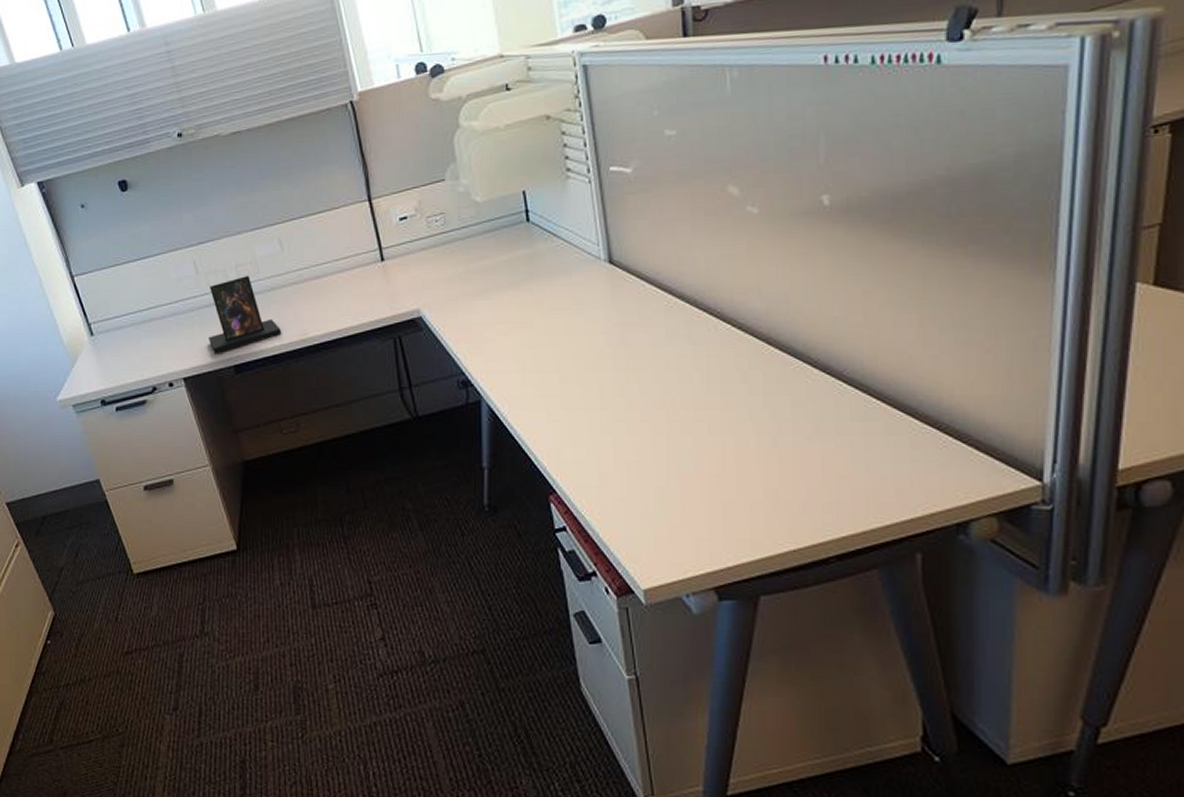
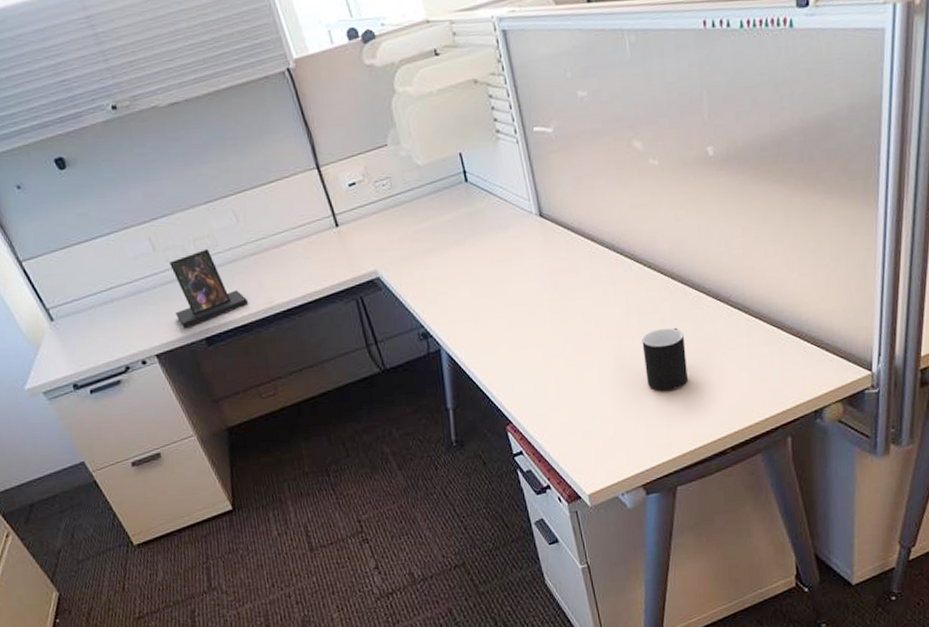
cup: none [724,401,782,476] -> present [642,327,688,391]

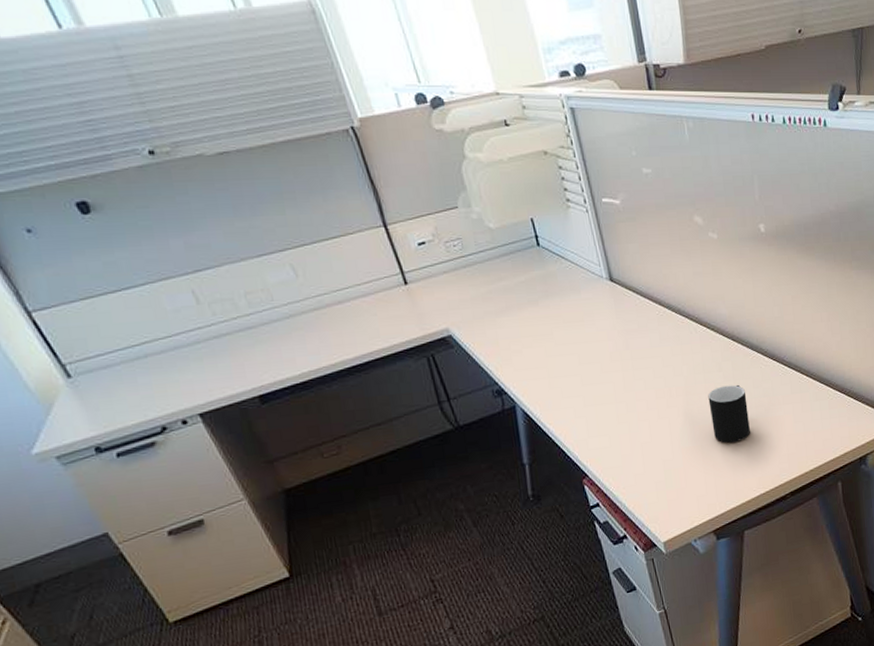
photo frame: present [169,249,249,328] -> none [216,304,309,385]

